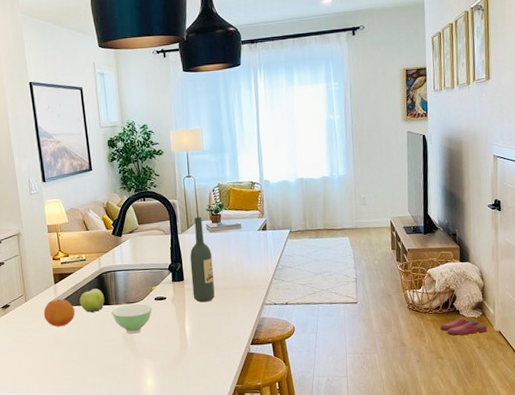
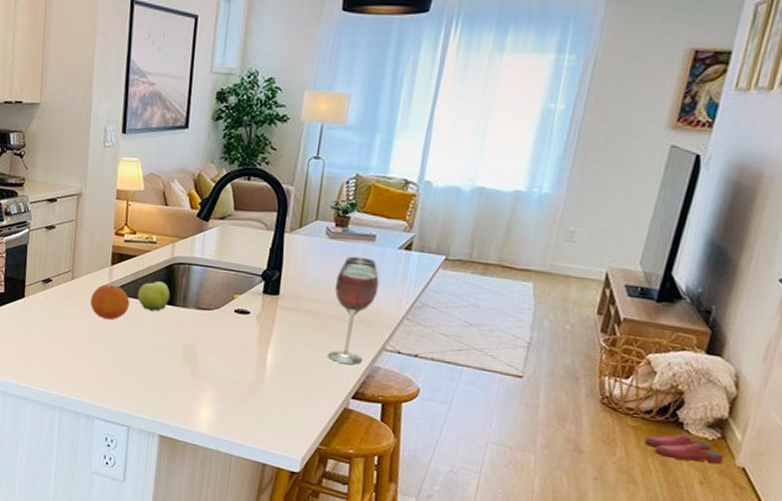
bowl: present [112,304,152,334] -> none [175,310,229,350]
wine bottle: present [190,217,215,303] -> none [286,214,325,330]
wineglass: none [221,241,253,321] -> present [327,256,379,365]

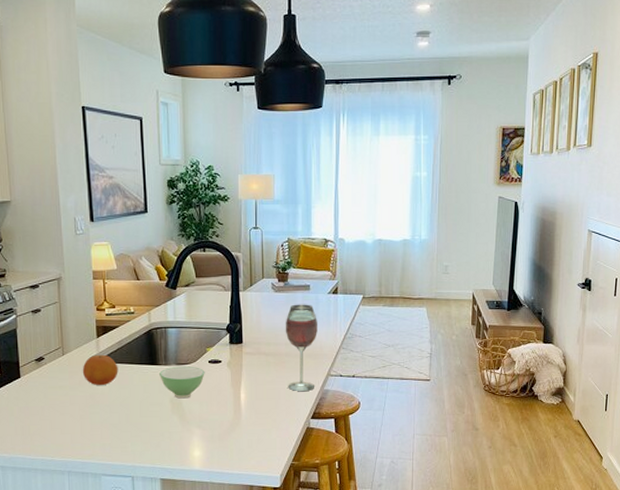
fruit: present [137,279,171,311] -> none [124,345,153,372]
bowl: none [175,310,229,350] -> present [159,366,205,399]
slippers: present [644,434,725,464] -> none [516,403,566,422]

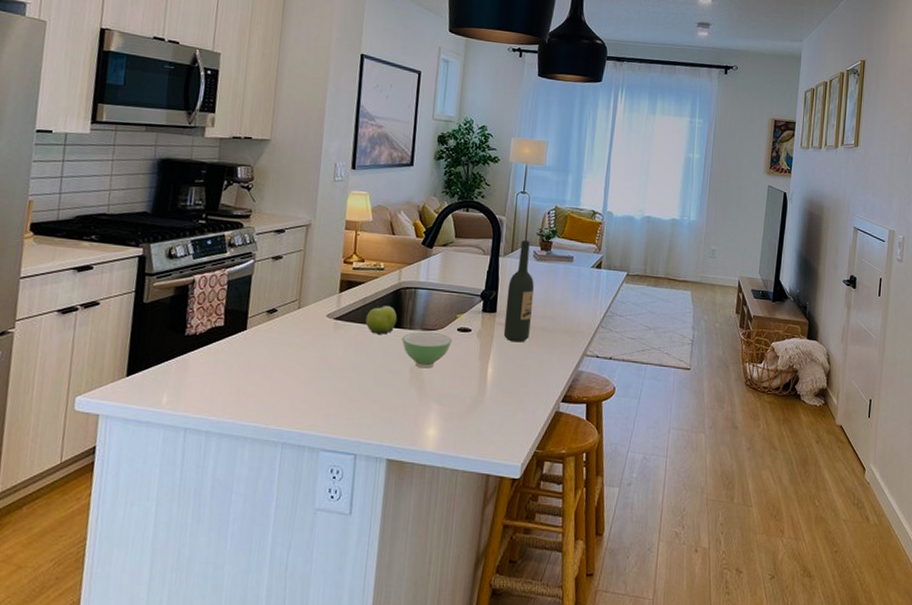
fruit: present [82,354,118,385] -> none [317,311,358,346]
fruit: none [124,345,153,372] -> present [365,304,398,335]
wine bottle: none [251,274,276,369] -> present [503,240,534,343]
wineglass: present [285,304,317,391] -> none [539,275,578,370]

